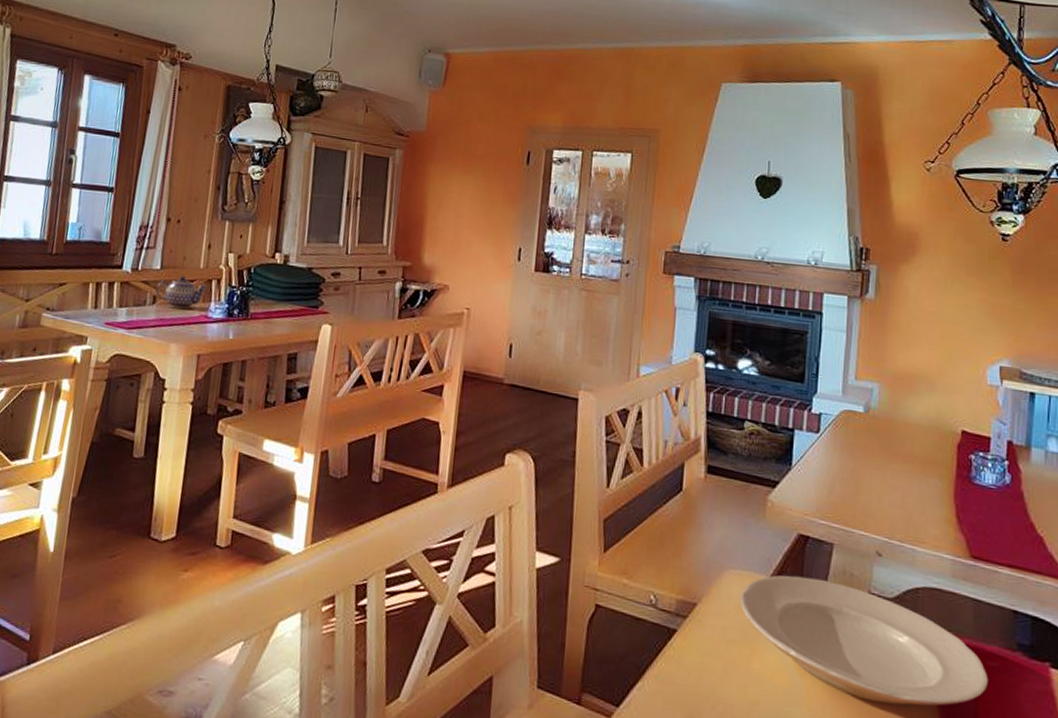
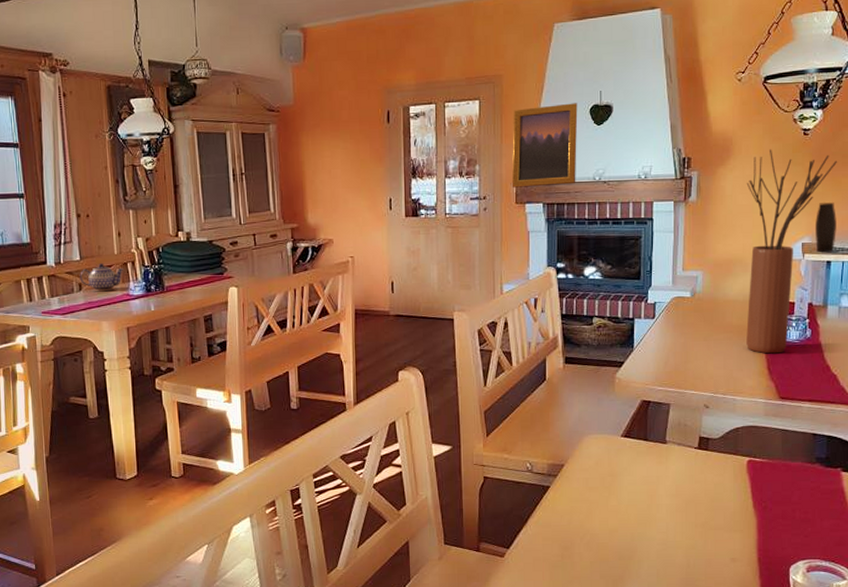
picture frame: none [660,169,742,261] -> present [511,103,578,188]
plate: present [740,575,988,707] -> none [598,432,794,516]
vase: none [930,251,1041,500] -> present [746,149,837,354]
vase: none [1016,321,1042,383] -> present [815,202,837,253]

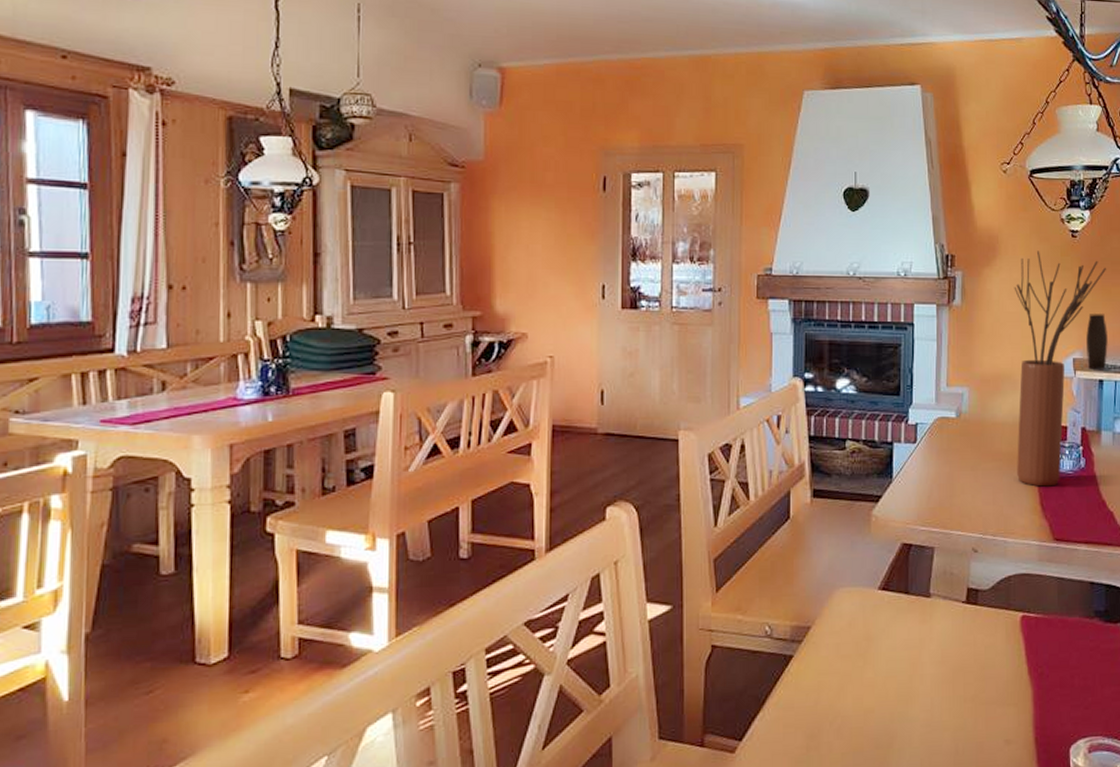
teapot: present [80,263,125,292] -> none [164,354,233,394]
picture frame: present [511,103,578,188] -> none [752,183,830,280]

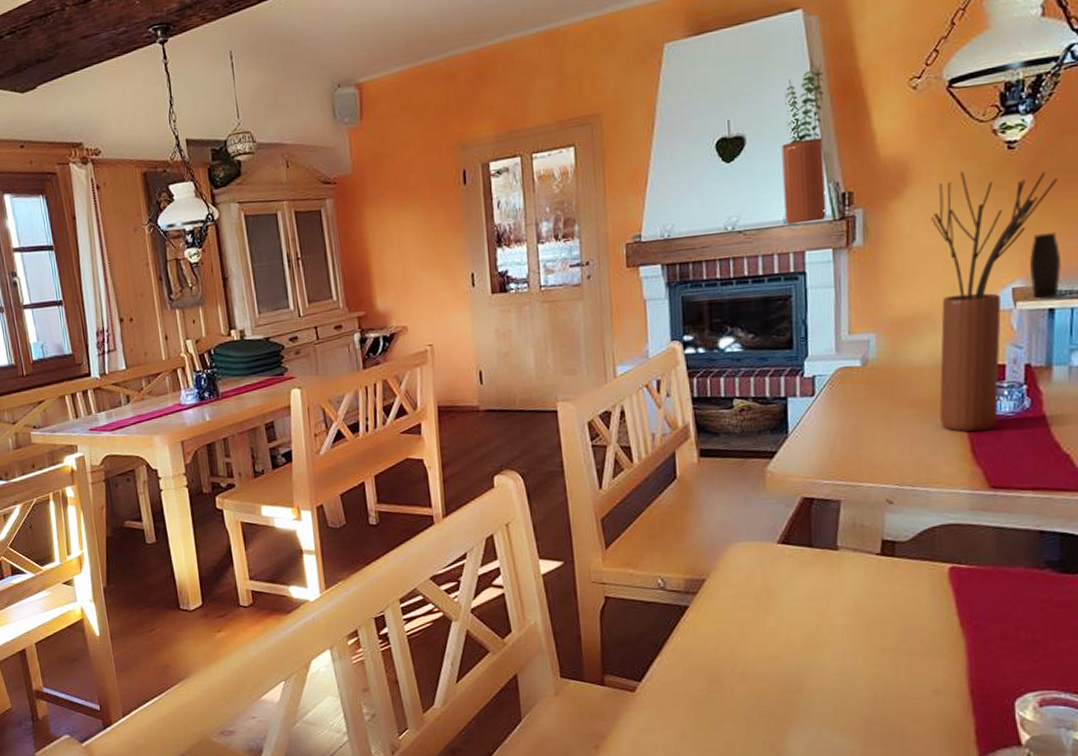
vase: none [898,134,935,278] -> present [781,63,827,225]

